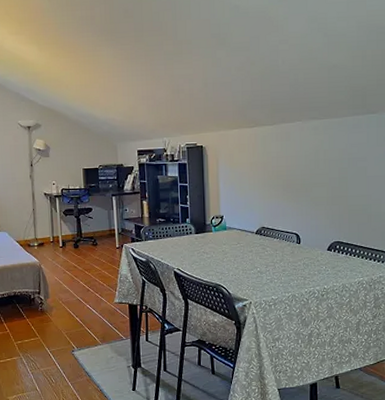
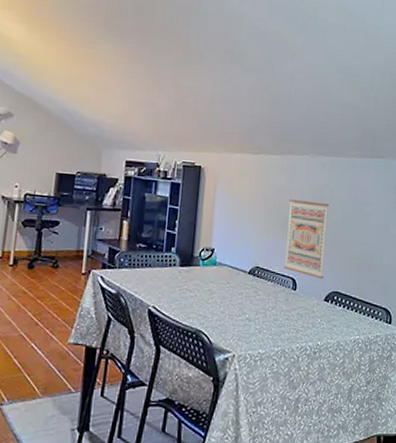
wall art: none [286,163,325,232] -> present [284,199,330,279]

